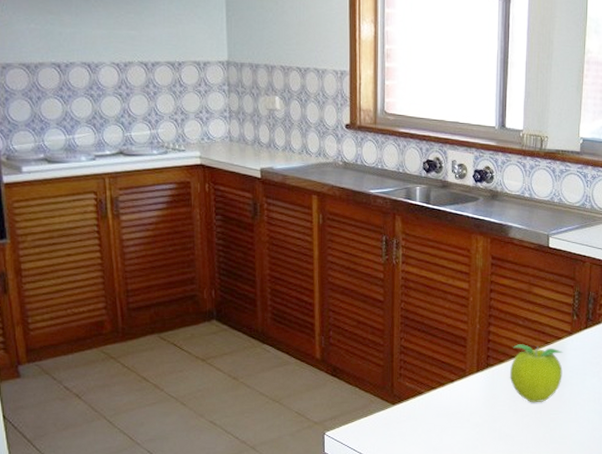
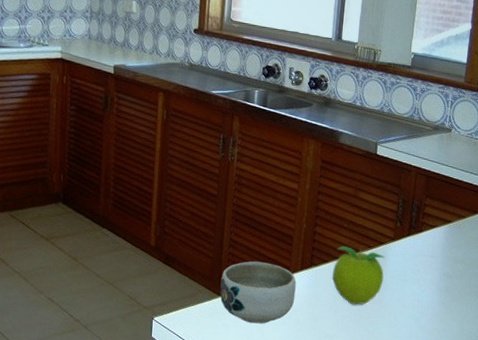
bowl: none [393,366,473,430] -> present [220,261,296,324]

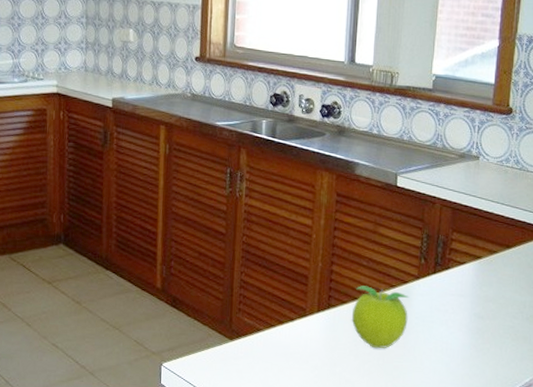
bowl: present [220,261,296,324] -> none [231,302,313,370]

